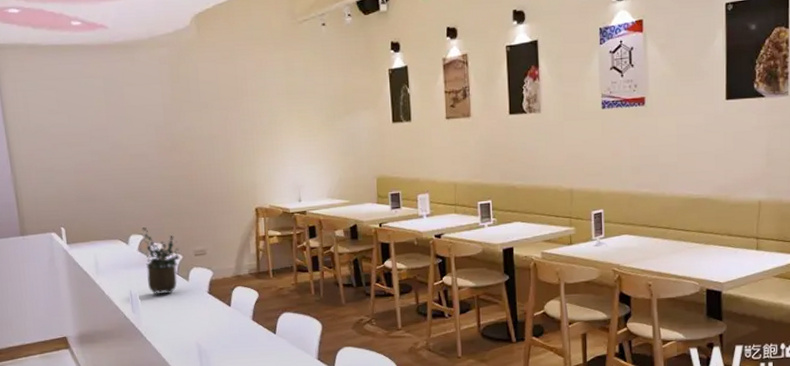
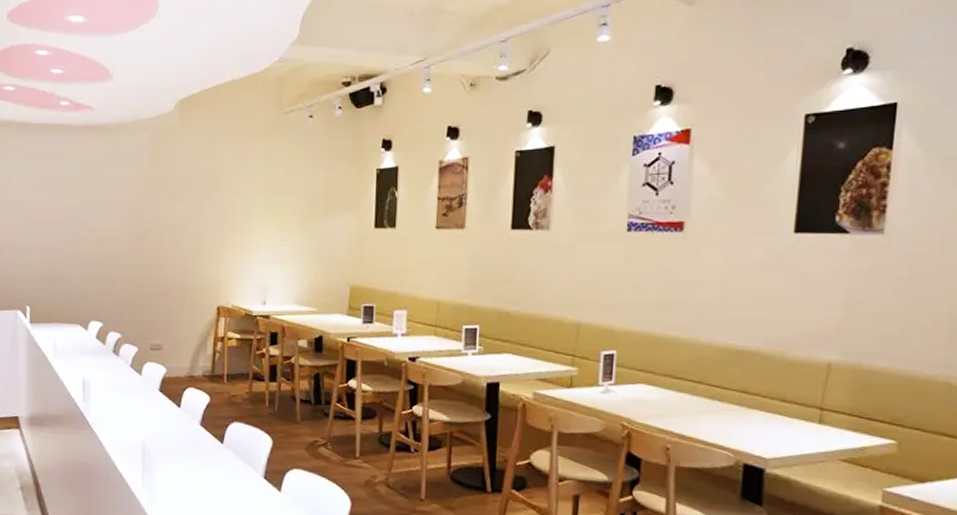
potted plant: present [142,227,180,295] -> none [101,315,136,387]

